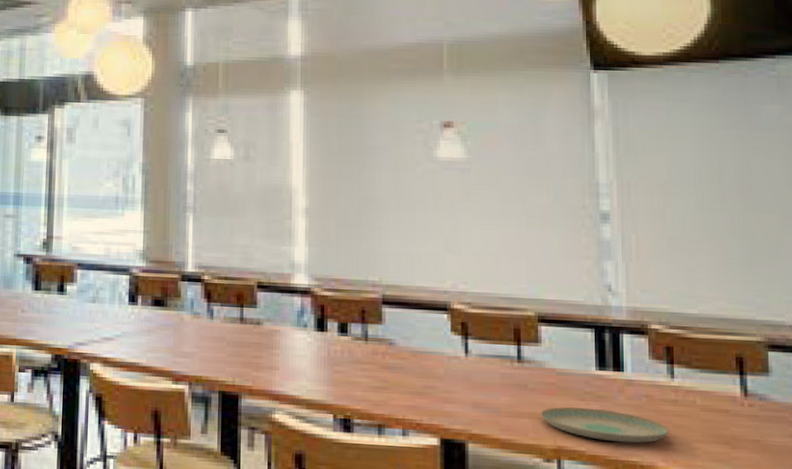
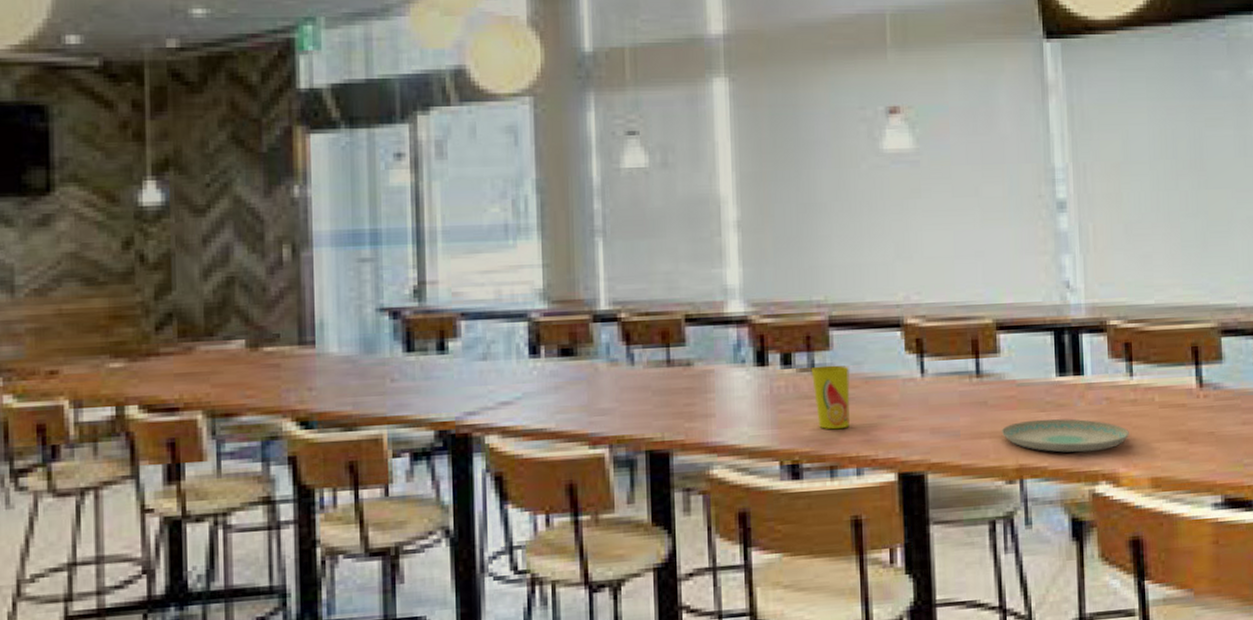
cup: none [364,337,399,394] -> present [811,365,850,430]

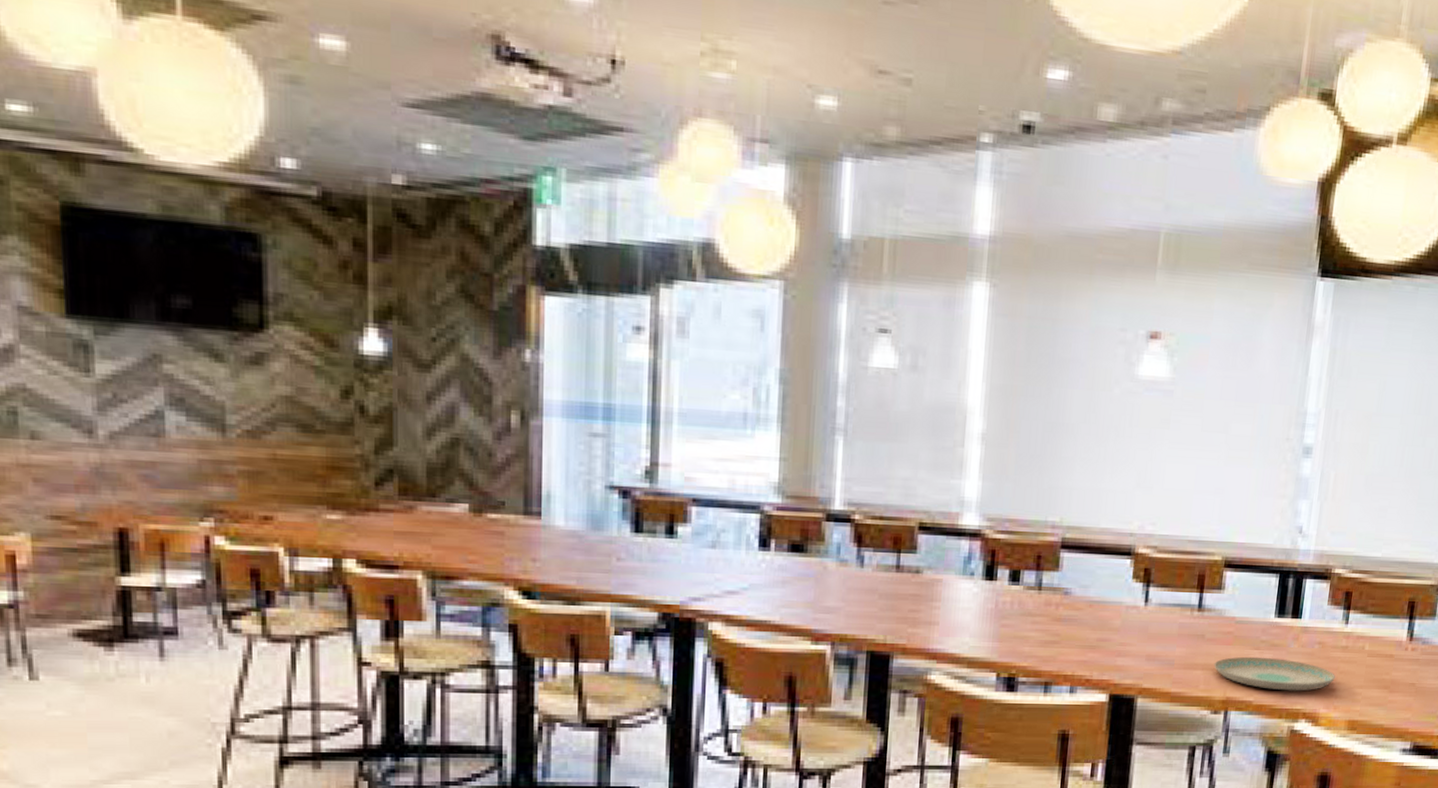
cup: present [811,365,850,430] -> none [1037,585,1075,648]

